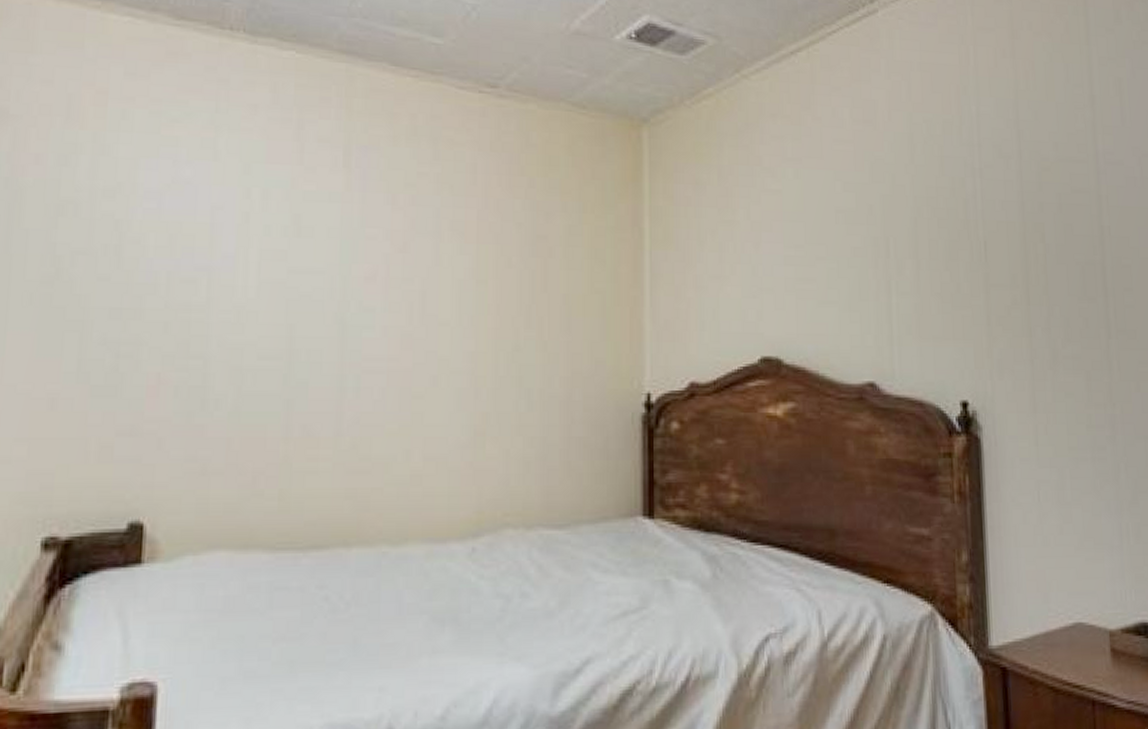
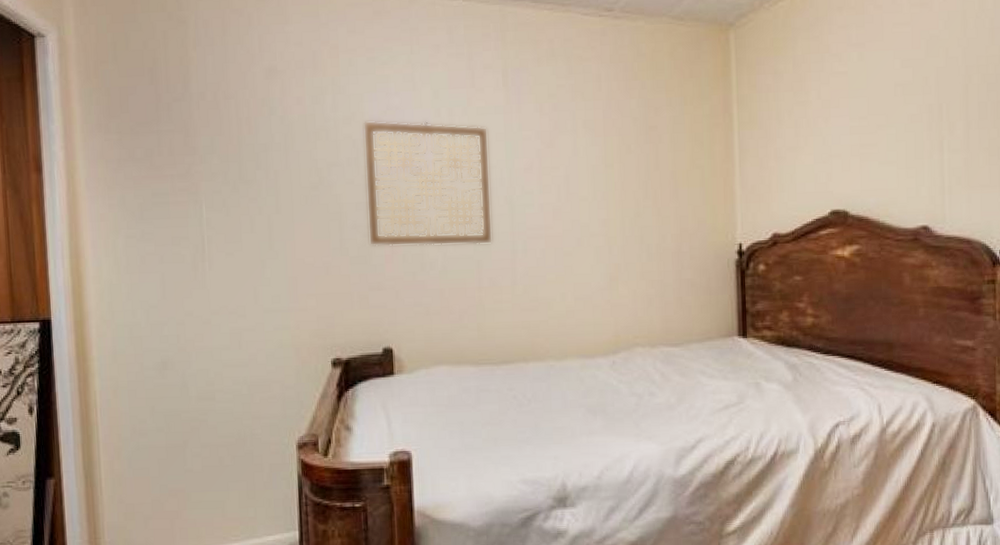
wall art: none [123,195,318,378] -> present [363,120,493,247]

